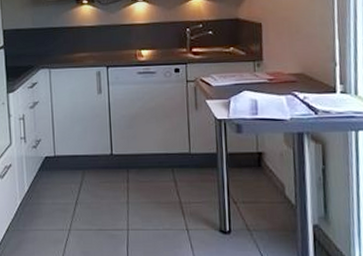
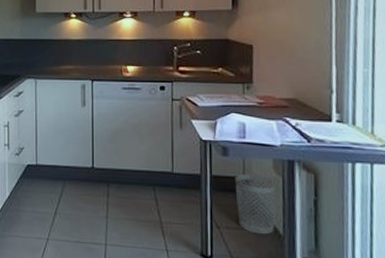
wastebasket: none [249,148,290,206] -> present [234,173,278,235]

